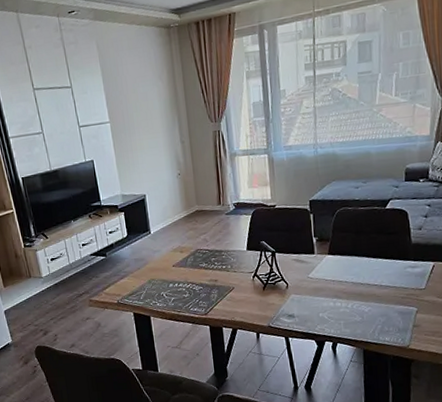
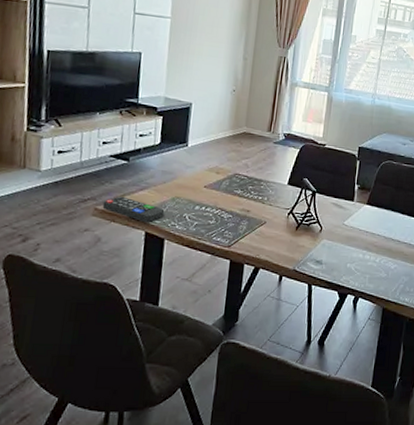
remote control: none [94,286,145,305] -> present [102,196,165,223]

